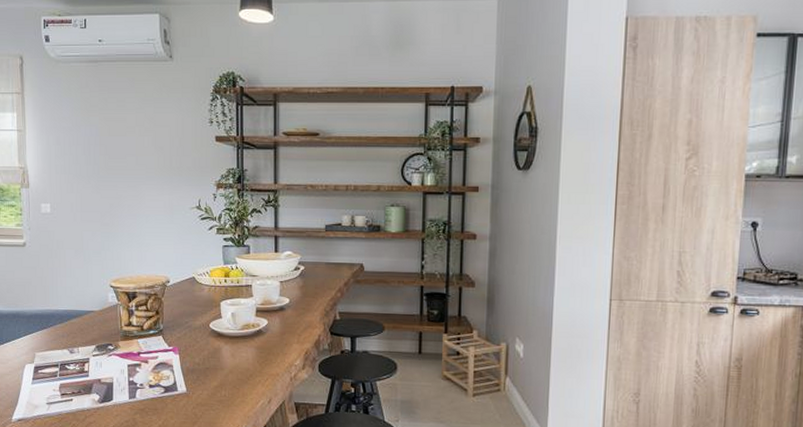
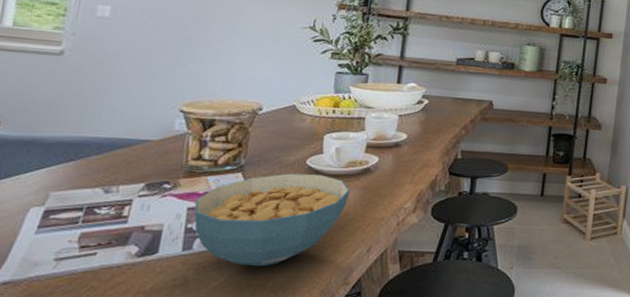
cereal bowl: none [132,335,248,413] -> present [194,173,350,267]

